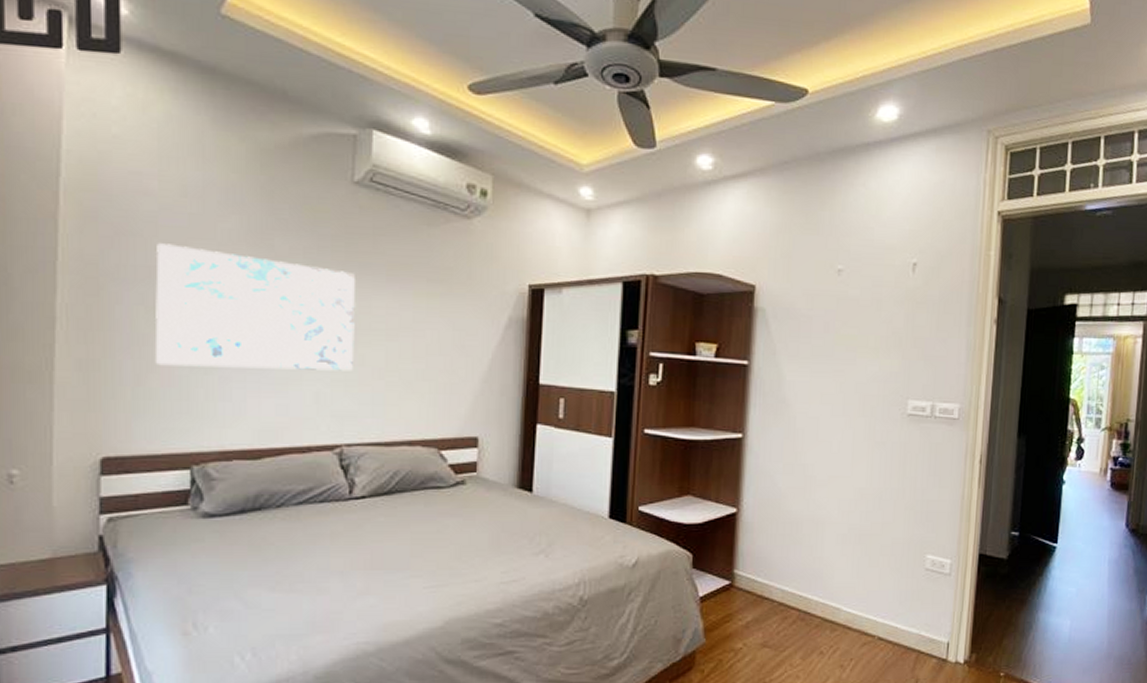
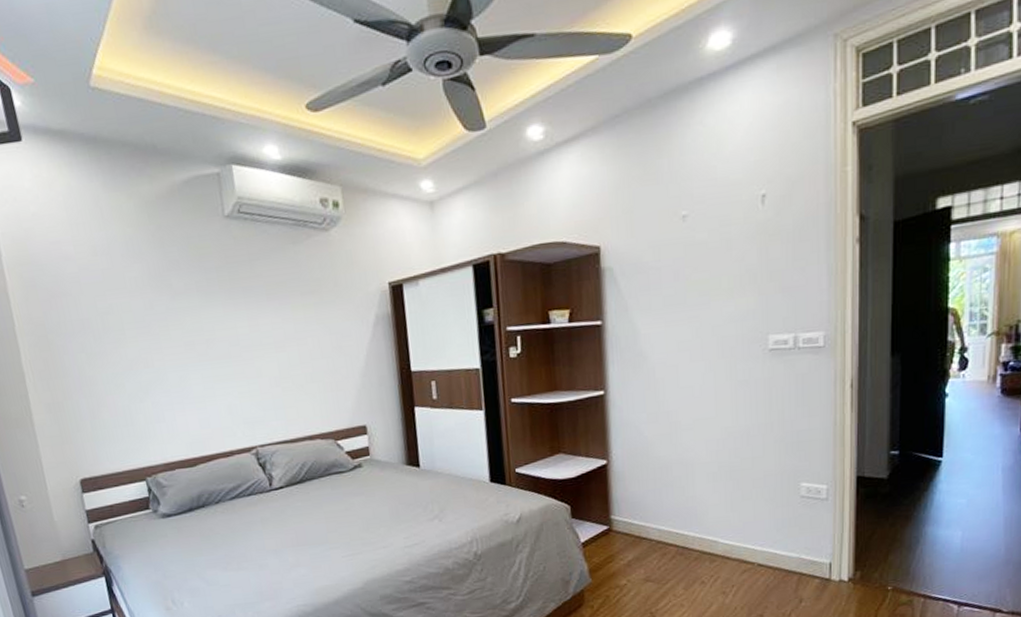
wall art: present [154,243,355,371] -> none [83,297,254,400]

